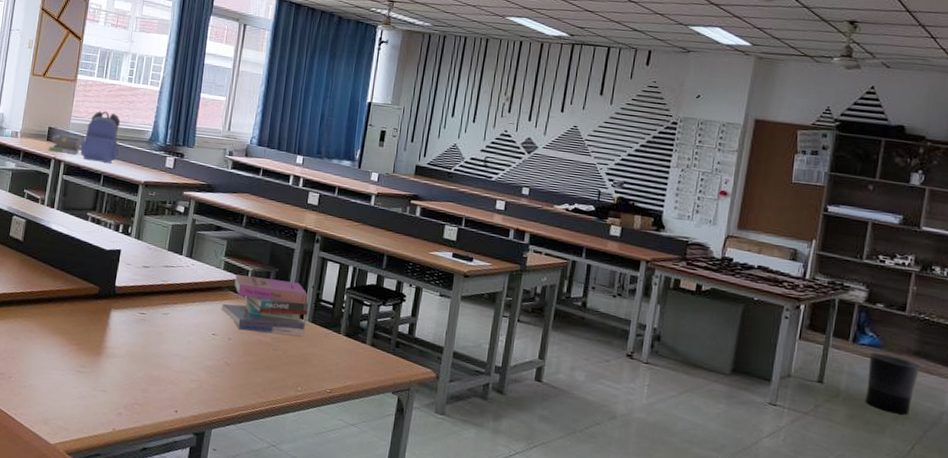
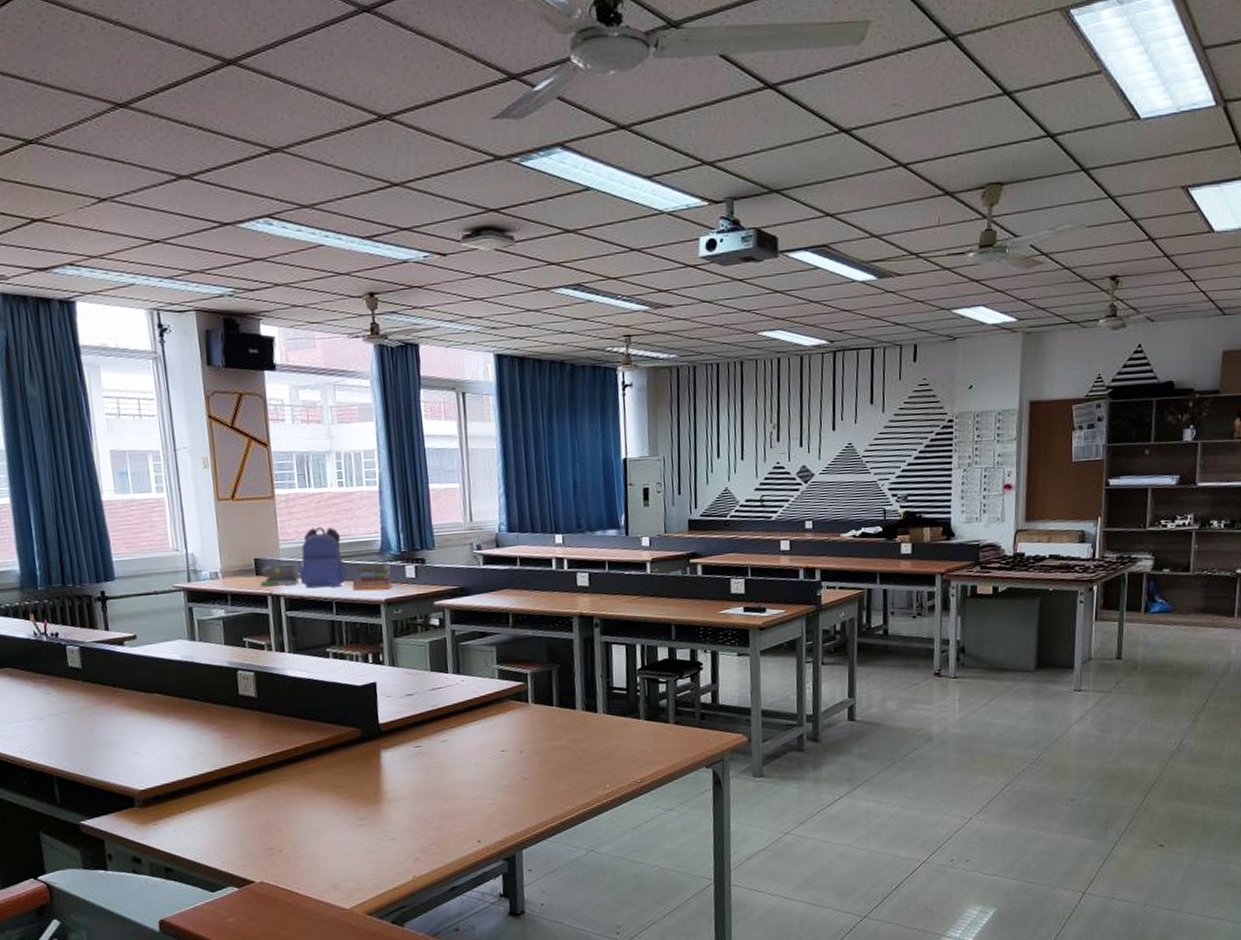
books: none [120,148,155,174] -> present [352,563,393,592]
books: present [221,274,309,337] -> none [504,675,602,740]
waste bin: present [865,352,921,415] -> none [1161,617,1208,673]

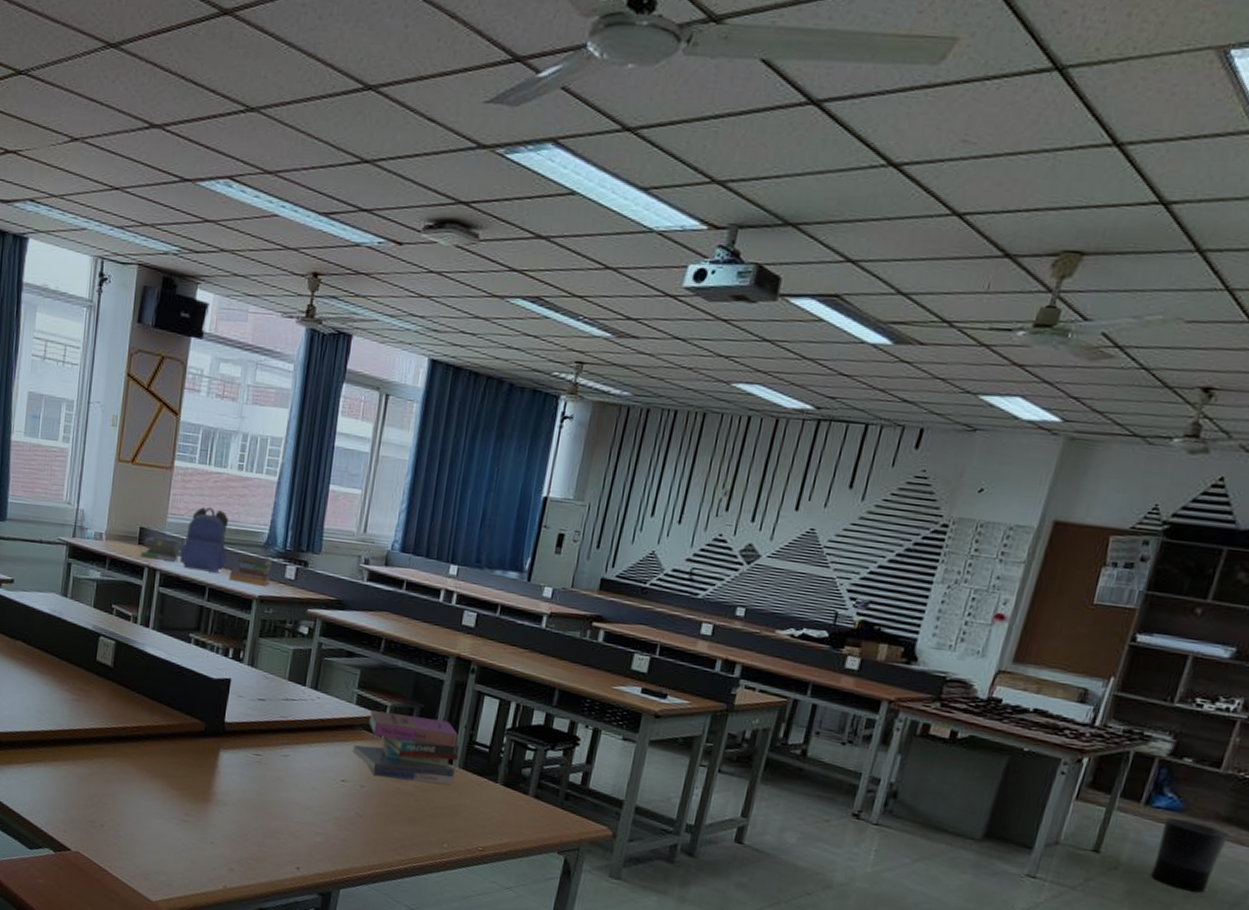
books: none [504,675,602,740] -> present [352,710,459,785]
waste bin: none [1161,617,1208,673] -> present [1150,816,1231,893]

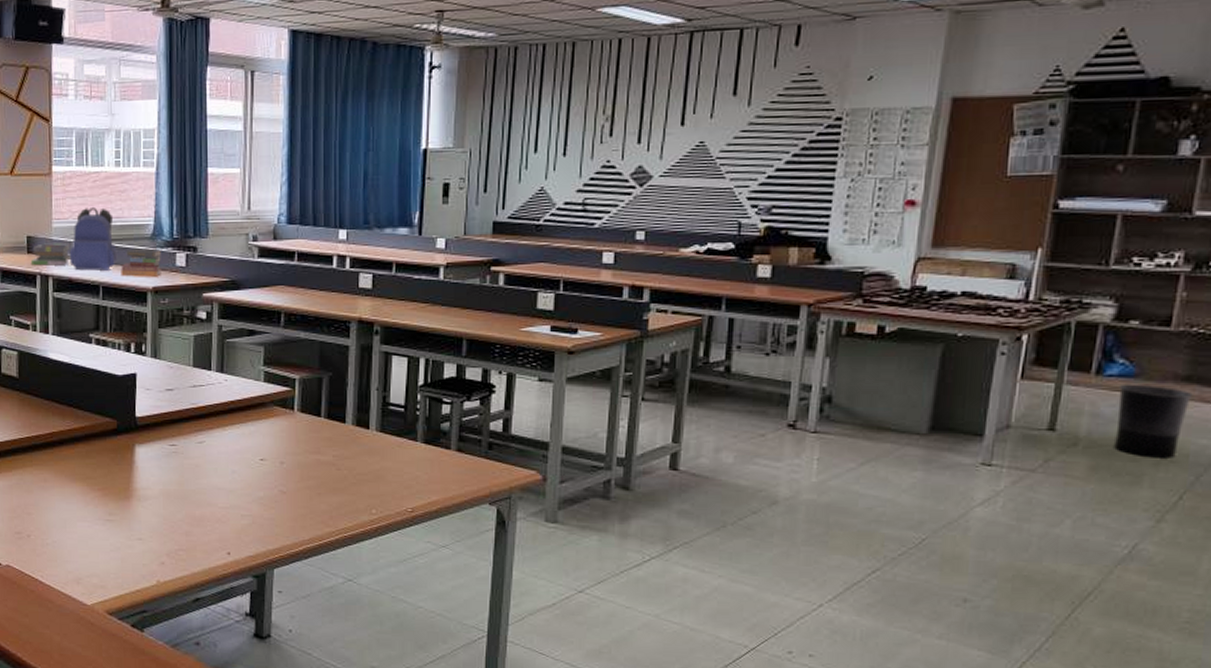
books: present [352,710,459,785] -> none [267,386,374,451]

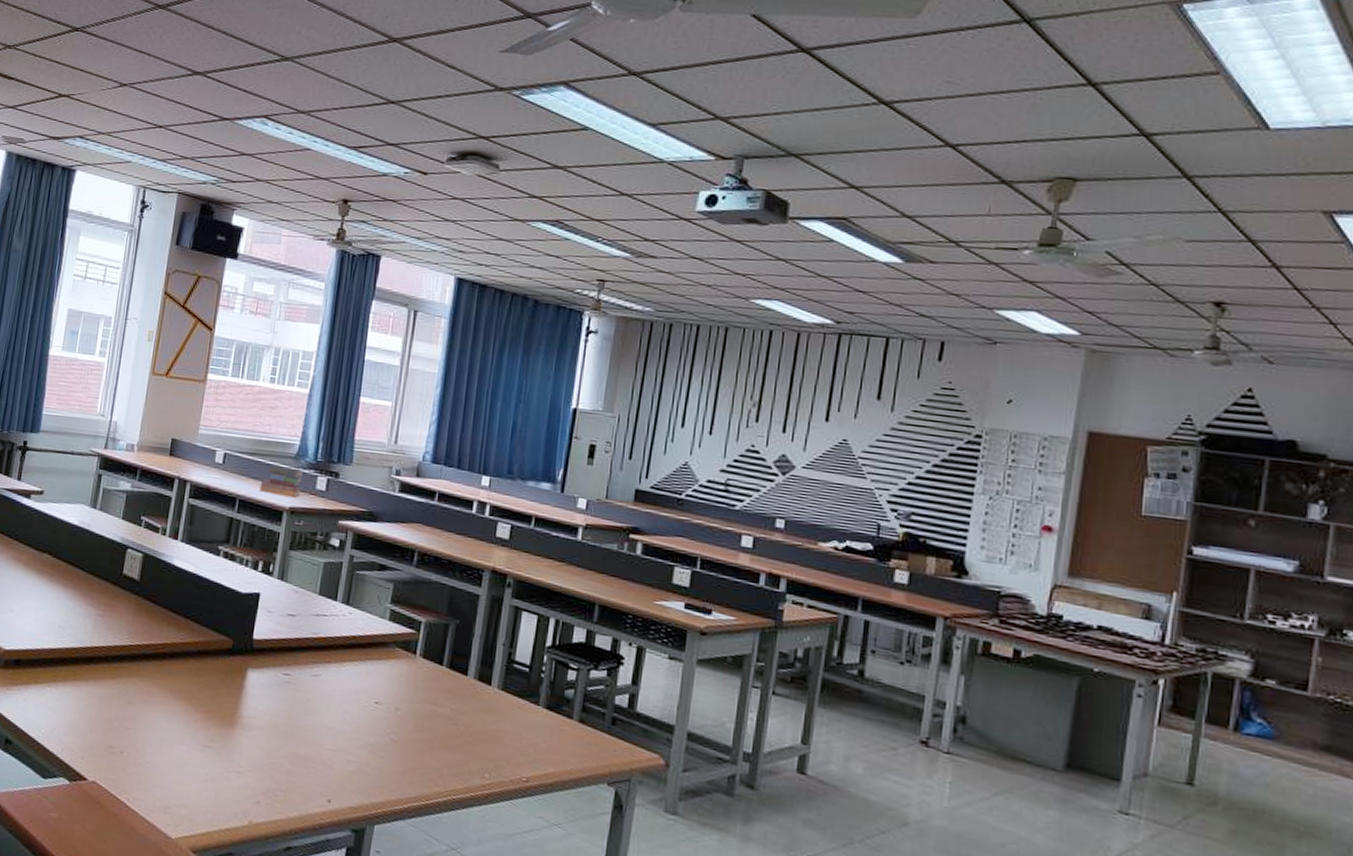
books: present [30,243,71,266] -> none [171,448,214,473]
backpack: present [69,206,118,271] -> none [210,418,261,484]
waste bin: present [1114,384,1193,458] -> none [1255,745,1333,833]

